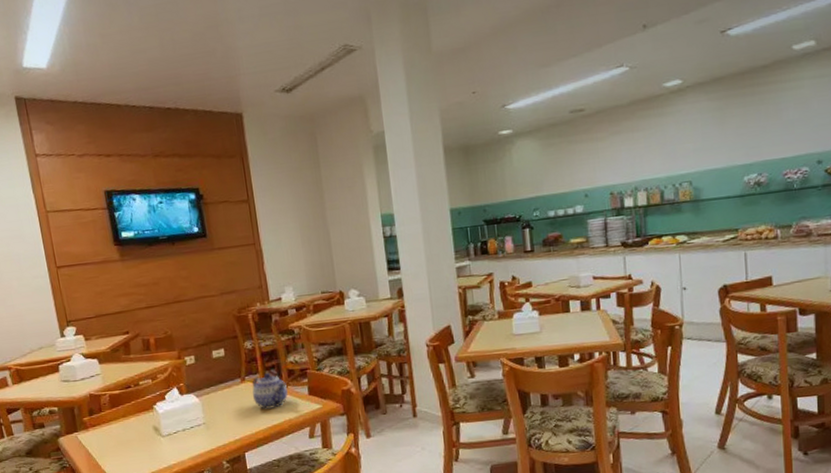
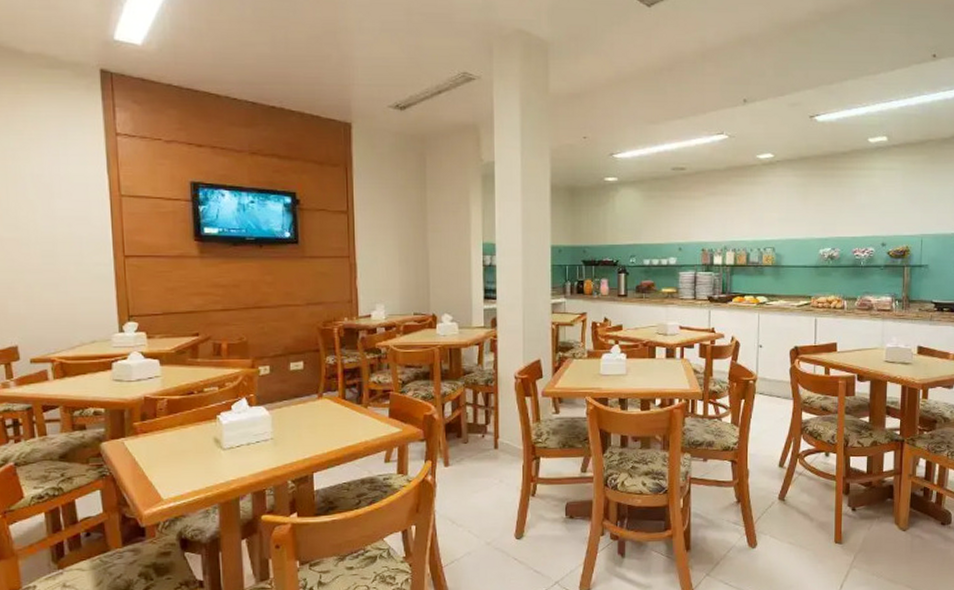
teapot: present [252,373,288,409] -> none [328,391,367,429]

